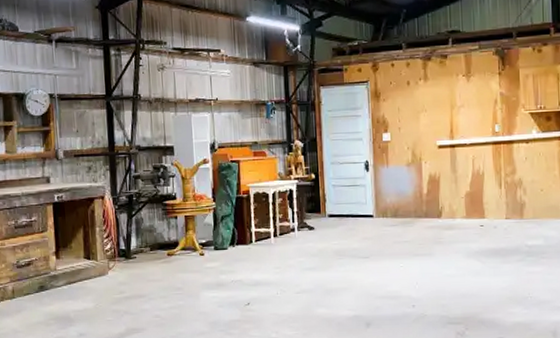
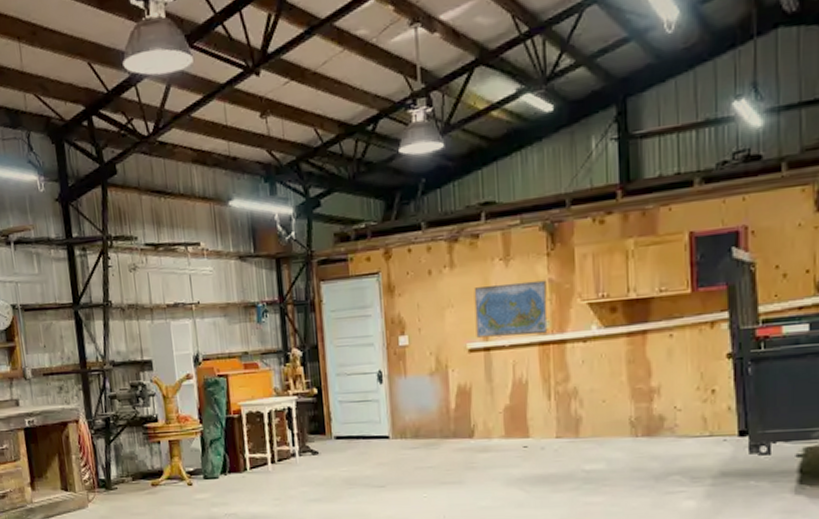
world map: none [442,93,499,137] -> present [474,280,548,338]

